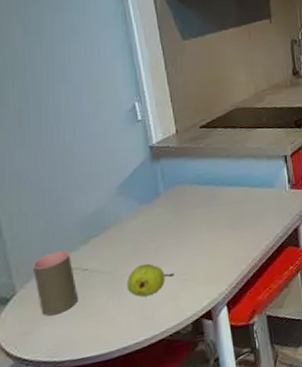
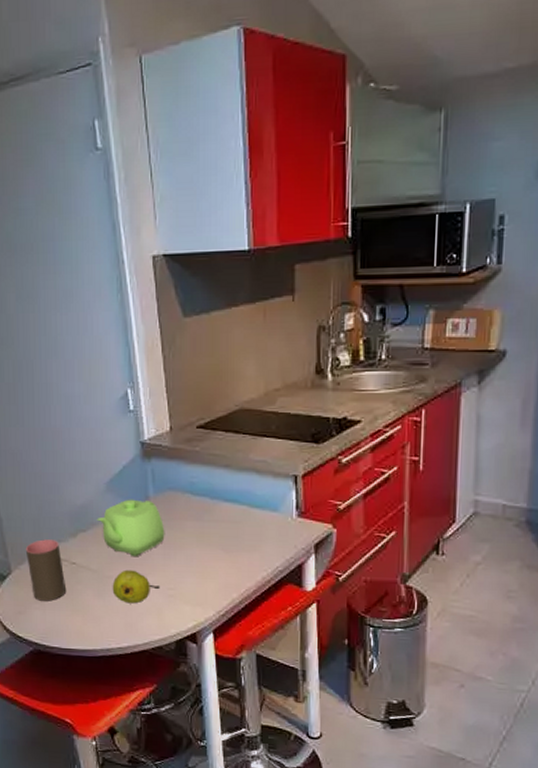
teapot: none [108,196,177,251] -> present [96,499,165,556]

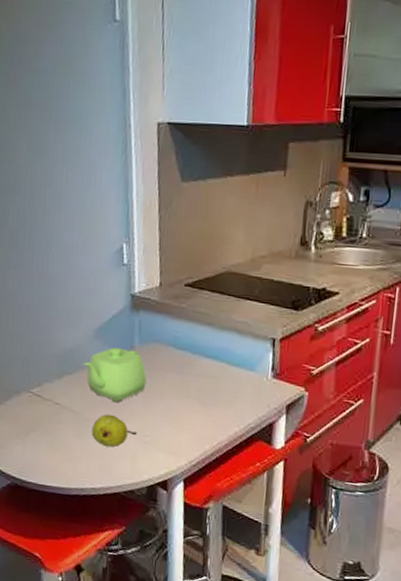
cup: present [25,539,67,601] -> none [12,378,48,438]

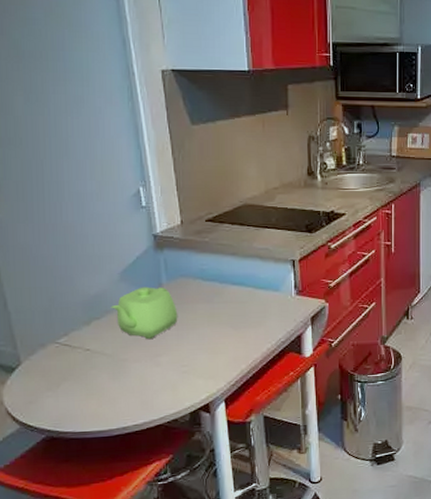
fruit: present [91,414,137,447] -> none [127,351,174,383]

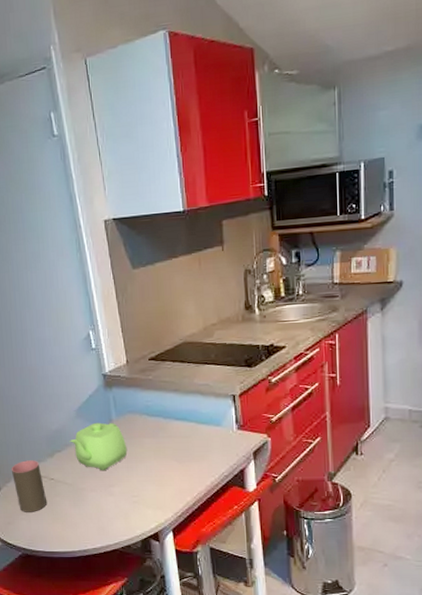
cup: none [36,329,81,389] -> present [11,460,47,512]

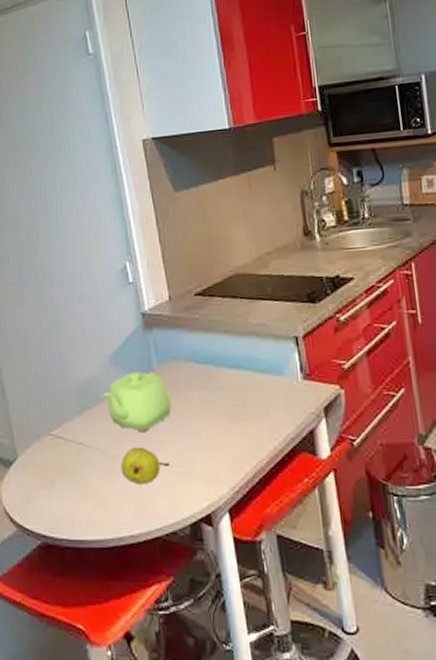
cup: present [11,460,47,512] -> none [31,419,74,487]
fruit: none [85,482,125,511] -> present [120,447,170,485]

